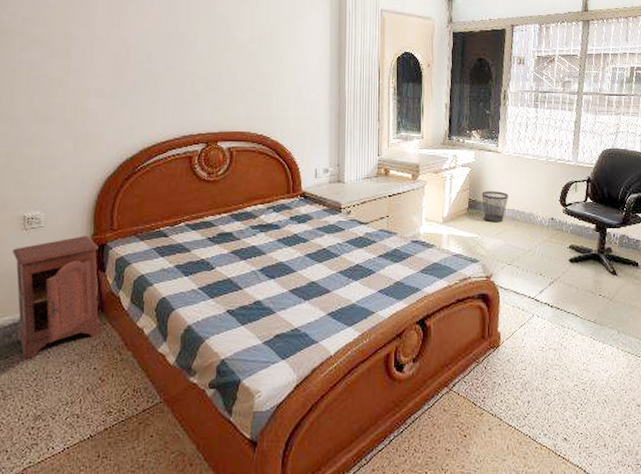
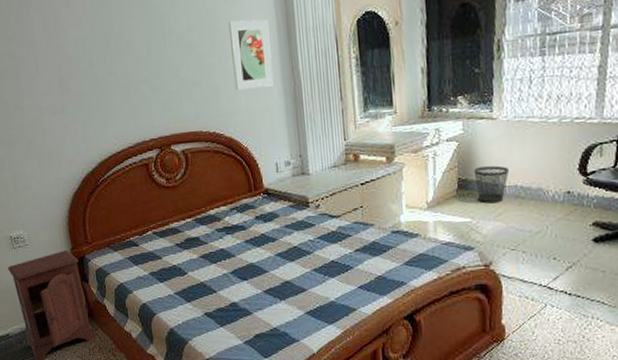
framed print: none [286,40,323,101] -> present [228,19,274,90]

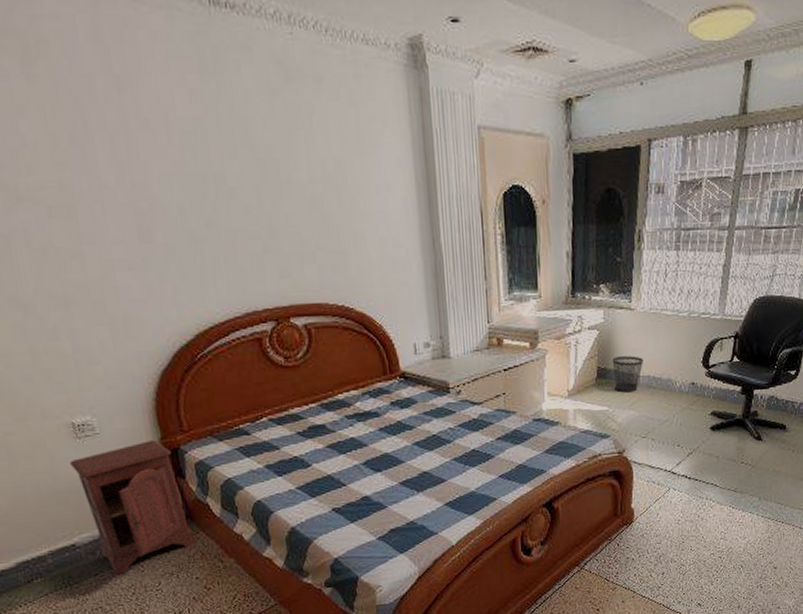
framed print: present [228,19,274,90] -> none [359,177,412,259]

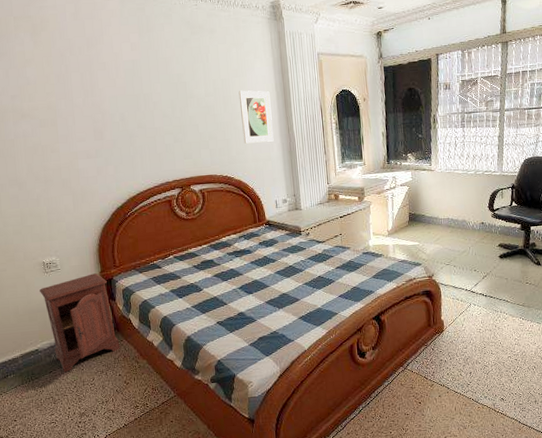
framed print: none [359,177,412,259] -> present [238,90,274,144]
wastebasket: present [612,356,643,393] -> none [419,204,443,231]

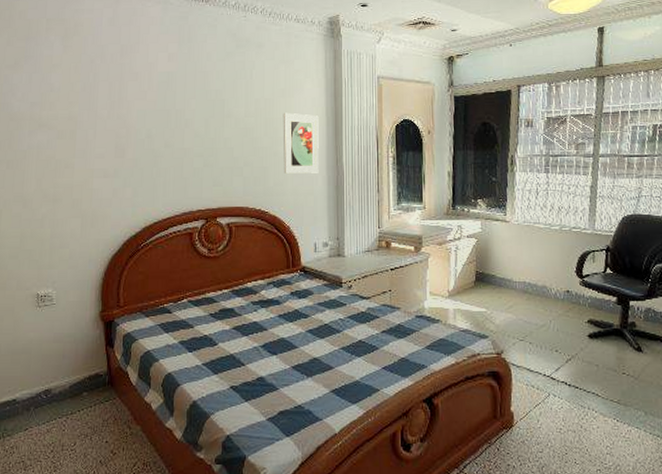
nightstand: present [40,273,120,372] -> none [28,313,112,431]

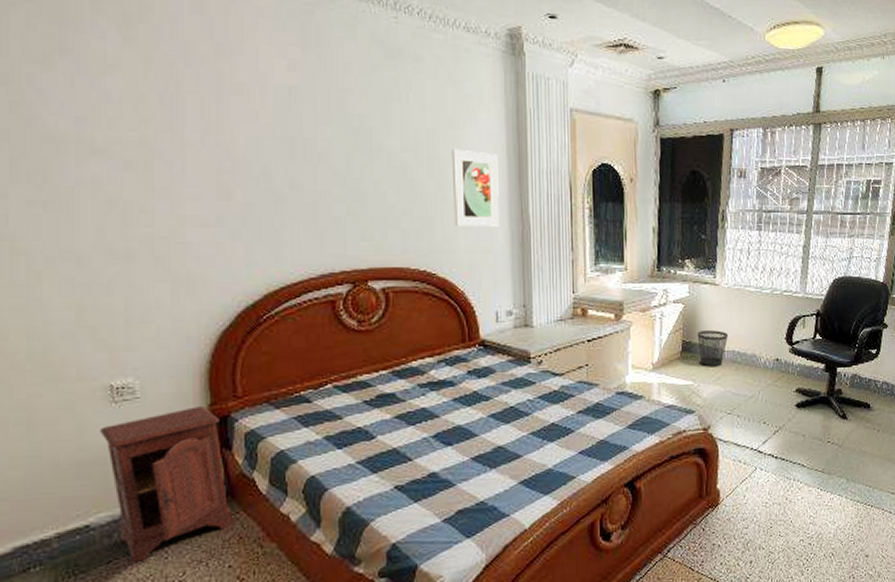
nightstand: none [28,313,112,431] -> present [100,406,234,562]
wastebasket: none [489,263,519,296] -> present [697,330,728,367]

